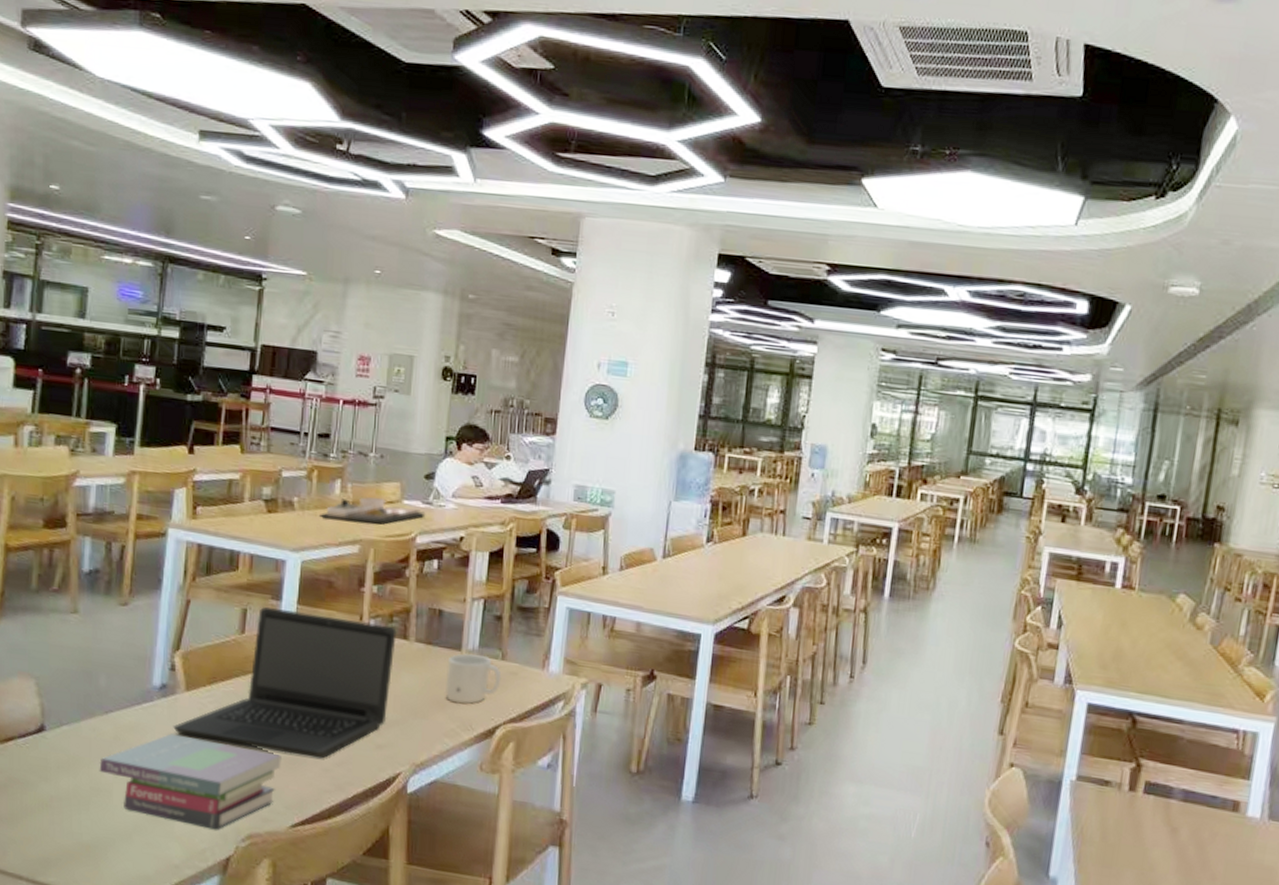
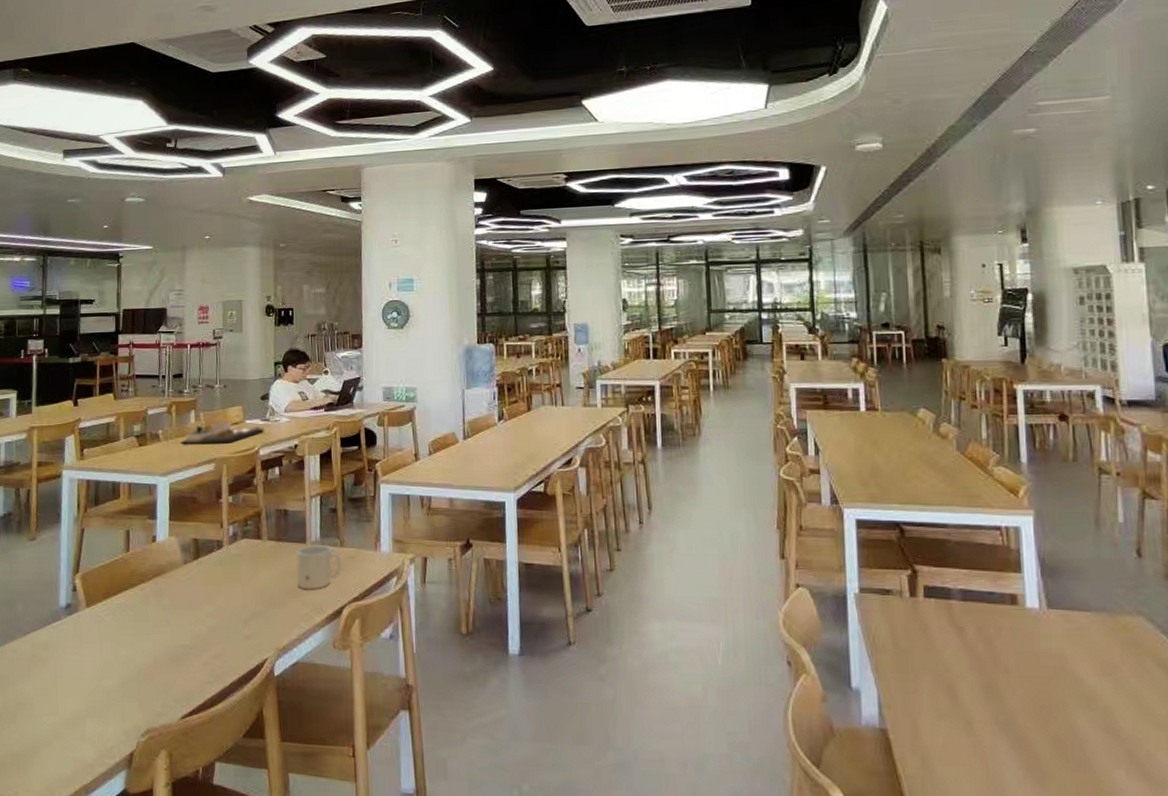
books: present [99,733,282,830] -> none [22,646,168,729]
laptop: present [173,607,397,758] -> none [78,526,252,654]

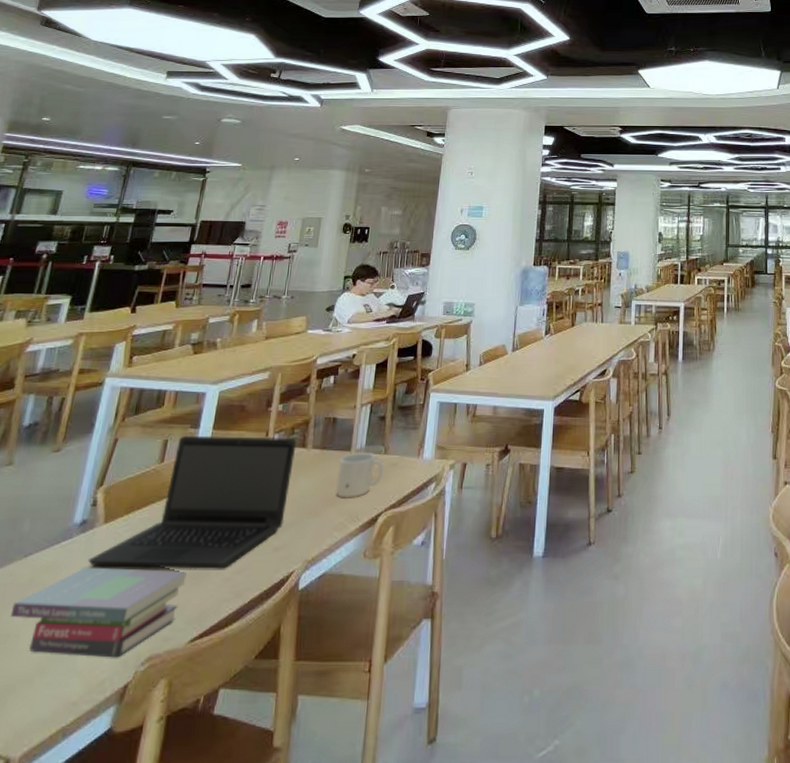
books: none [22,646,168,729] -> present [10,567,187,658]
laptop: none [78,526,252,654] -> present [88,435,297,569]
food tray: present [180,421,265,446] -> none [238,330,326,355]

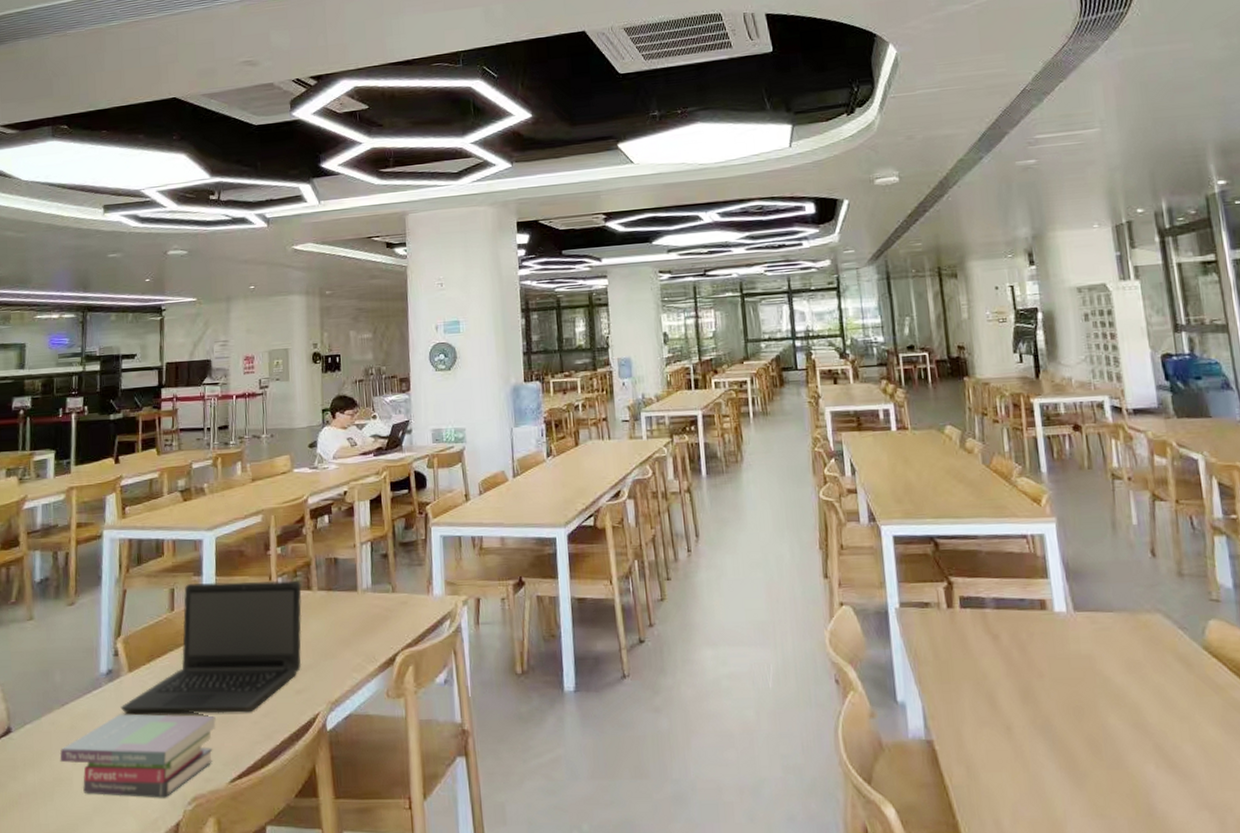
mug: present [335,452,384,498] -> none [347,591,395,639]

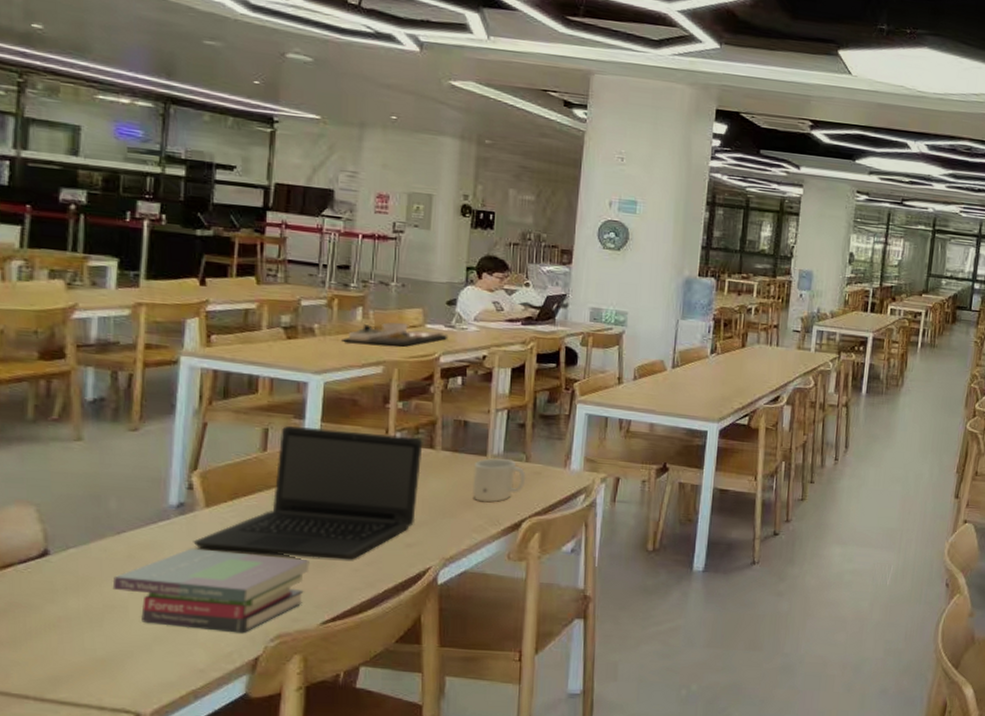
food tray: none [227,470,313,499] -> present [342,322,449,348]
mug: none [347,591,395,639] -> present [471,458,526,503]

